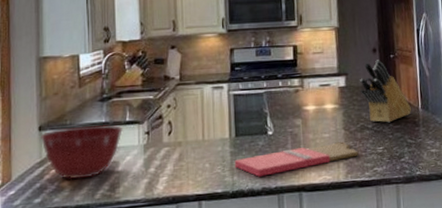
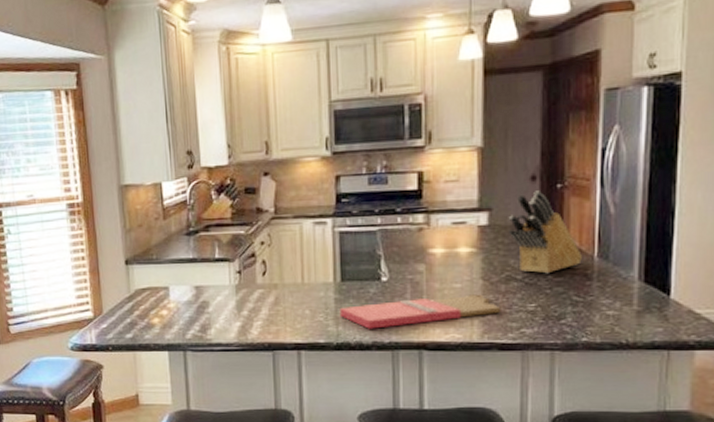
mixing bowl: present [41,125,123,180] -> none [128,261,212,318]

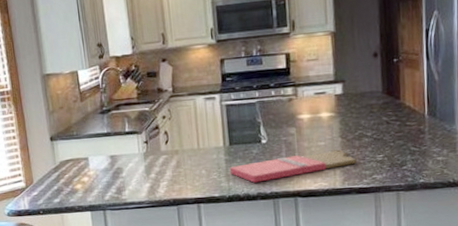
knife block: present [508,190,582,274] -> none [358,64,416,131]

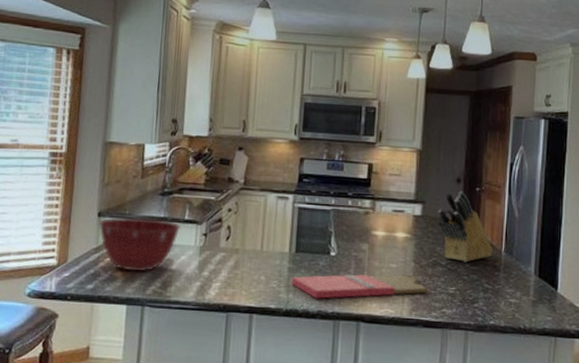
mixing bowl: none [53,135,123,184] -> present [99,217,181,272]
knife block: none [358,64,416,131] -> present [437,191,493,262]

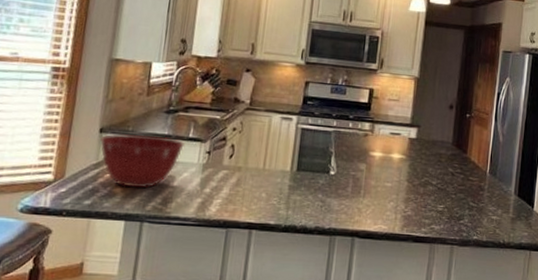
cutting board: present [291,274,428,299] -> none [291,192,419,216]
knife block: present [437,191,493,262] -> none [430,117,479,182]

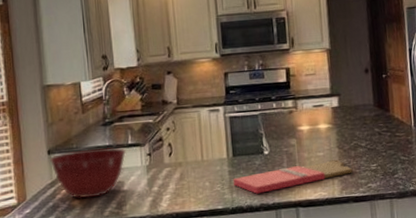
cutting board: none [291,192,419,216] -> present [233,159,353,194]

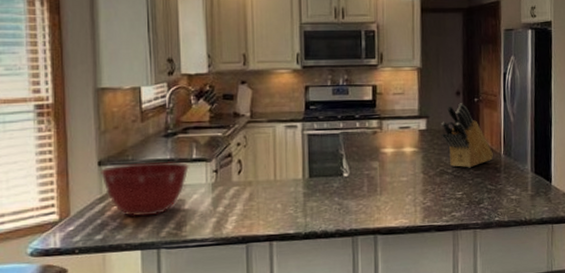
cutting board: present [233,159,353,194] -> none [307,185,437,219]
knife block: none [352,80,404,141] -> present [441,103,493,168]

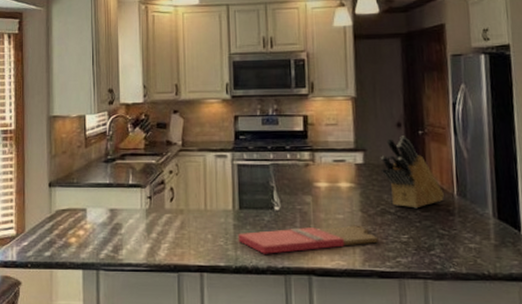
mixing bowl: present [101,162,189,217] -> none [51,185,126,237]
cutting board: none [307,185,437,219] -> present [238,225,379,254]

